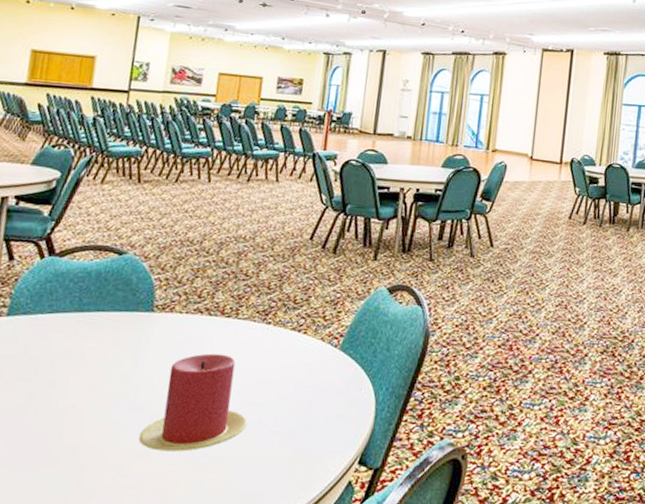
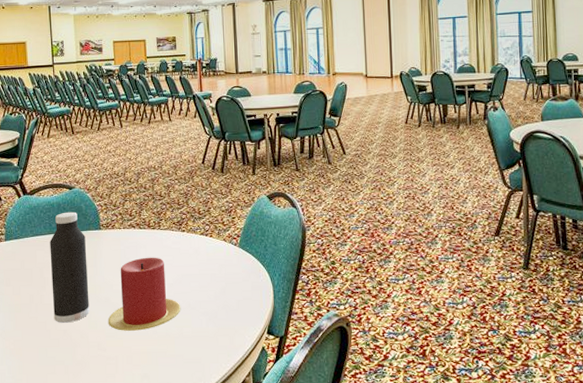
water bottle: none [58,284,129,436] -> present [50,212,89,323]

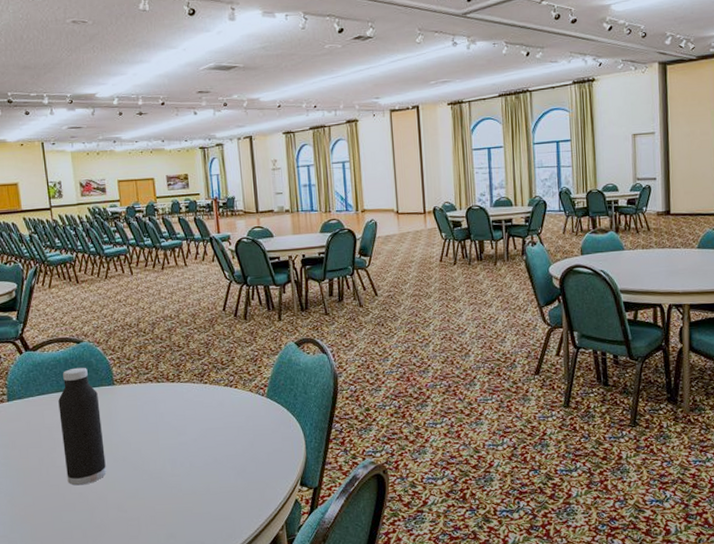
candle: present [108,257,181,331] -> none [127,411,207,491]

